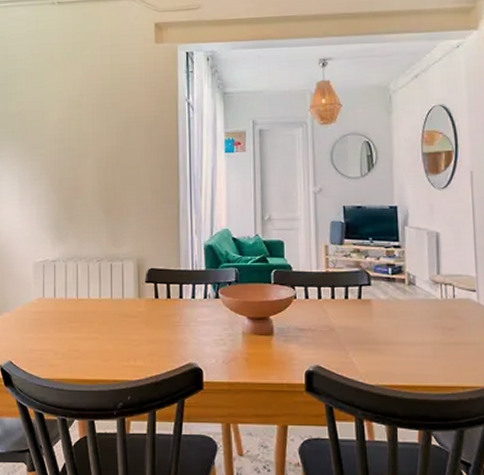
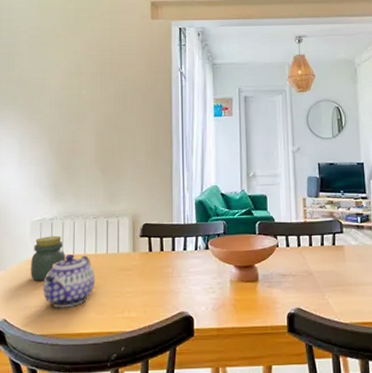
jar: none [35,278,70,325] -> present [31,235,66,282]
teapot: none [47,298,100,353] -> present [42,254,96,308]

